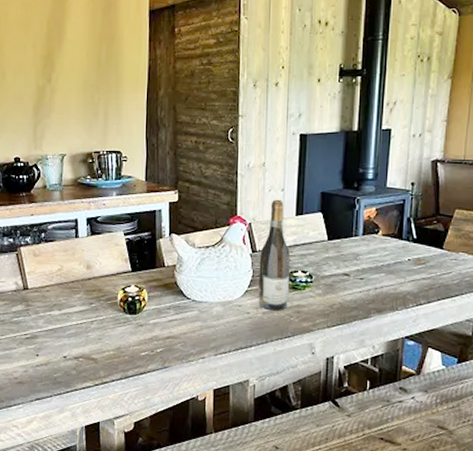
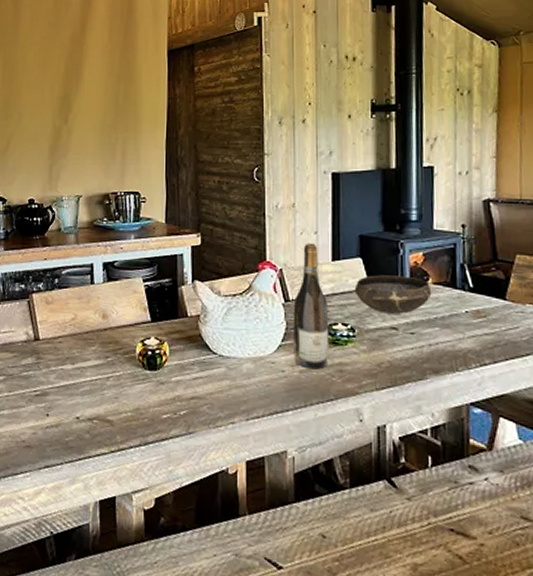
bowl: none [314,228,381,262] -> present [354,275,432,314]

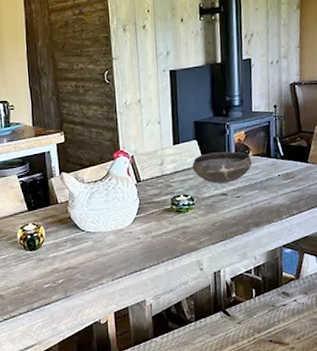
wine bottle: present [293,243,330,368] -> none [144,131,175,234]

